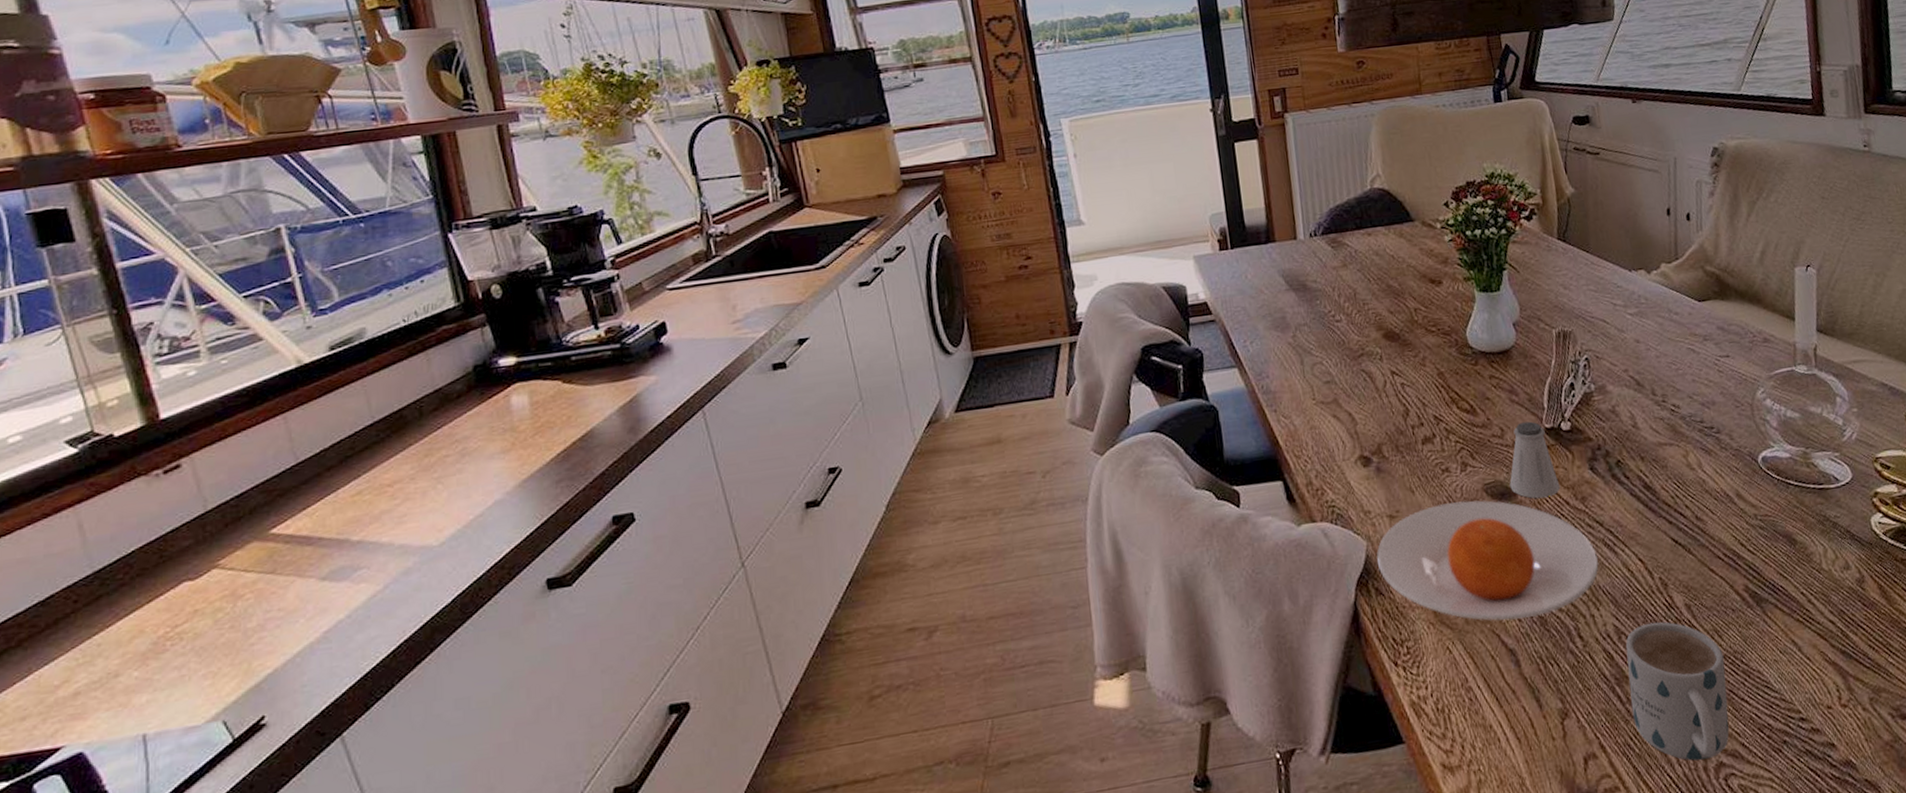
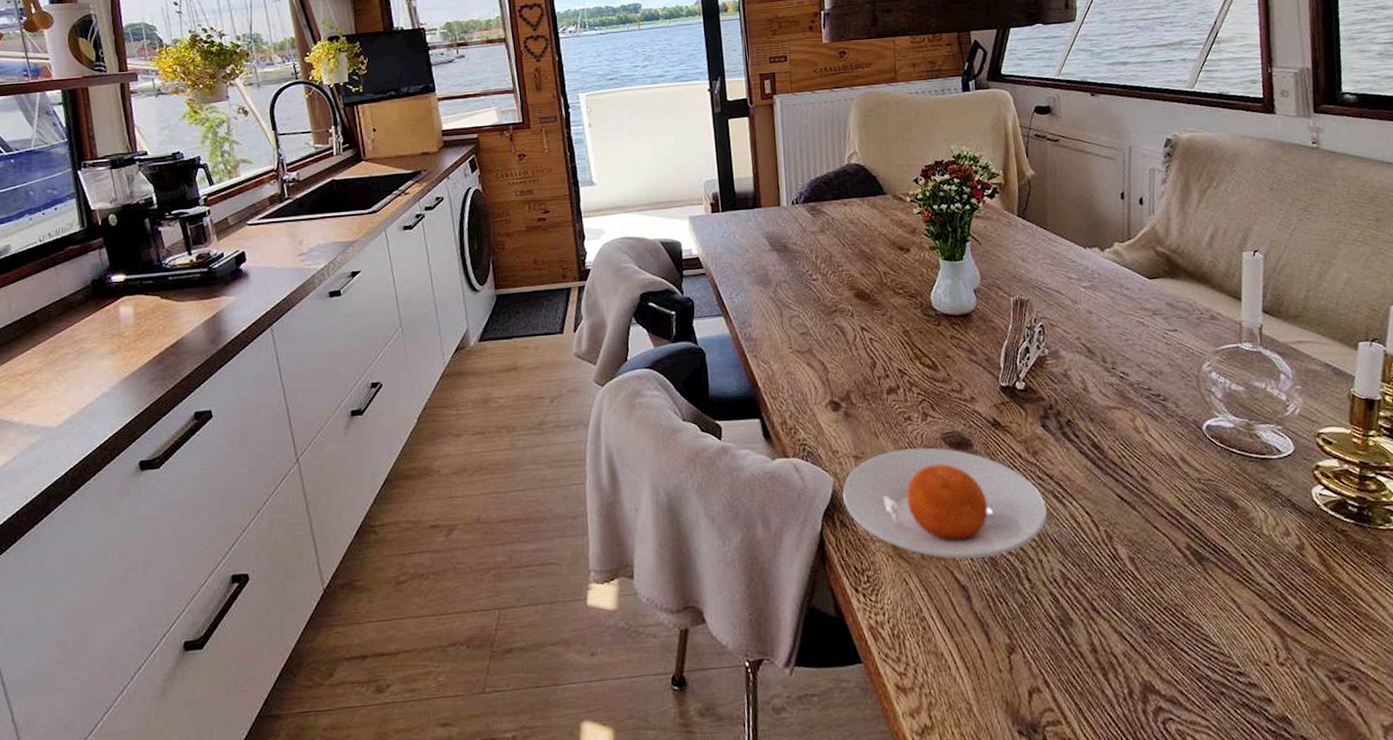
saltshaker: present [1509,421,1561,499] -> none [966,379,1014,450]
mug: present [1625,621,1729,761] -> none [1071,571,1168,703]

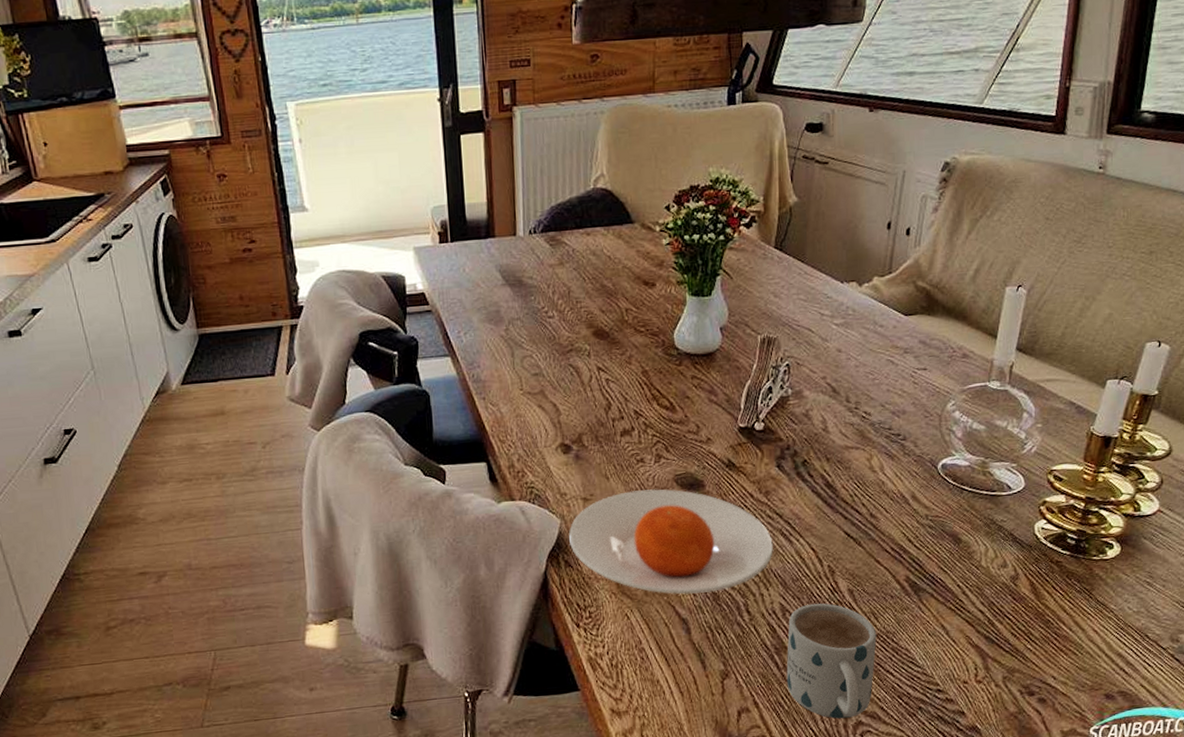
mug: none [1071,571,1168,703] -> present [786,603,877,719]

